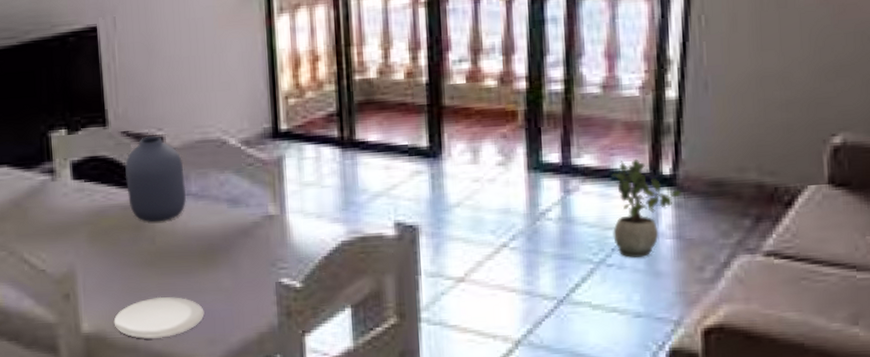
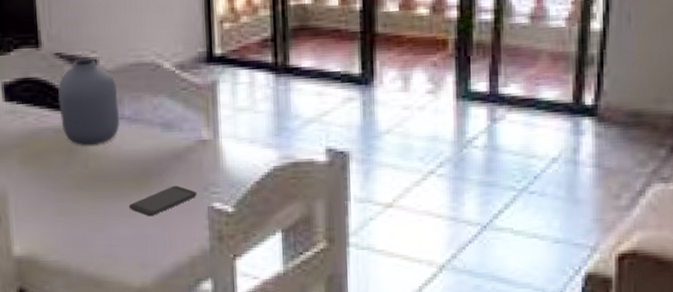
plate: present [113,296,205,339] -> none [45,220,137,262]
mobile phone: none [196,261,265,293] -> present [128,185,198,217]
potted plant: present [611,159,681,258] -> none [536,89,602,185]

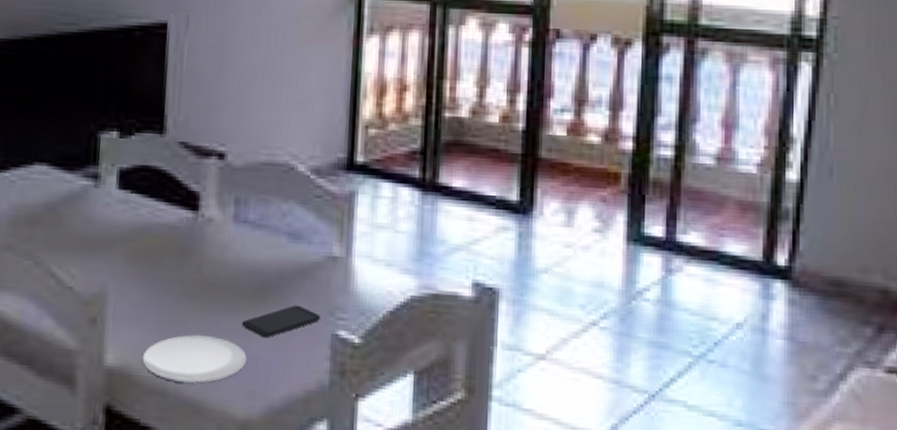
plate: none [45,220,137,262] -> present [142,334,247,383]
vase: present [57,58,120,145] -> none [176,150,244,249]

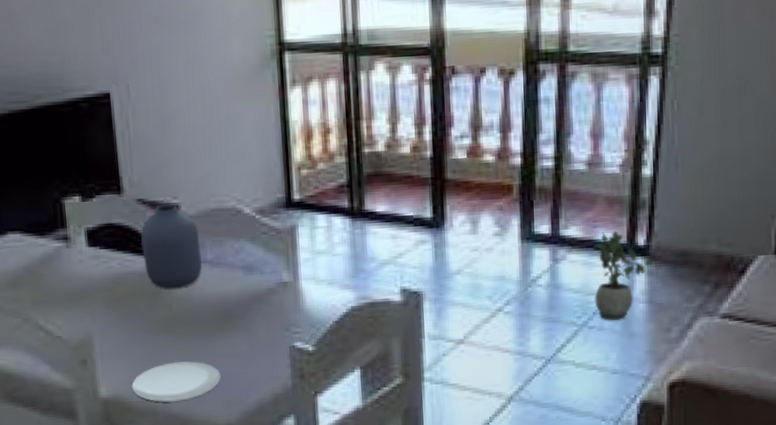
vase: none [176,150,244,249] -> present [140,203,203,289]
mobile phone: present [241,305,321,338] -> none [212,326,279,357]
potted plant: none [717,243,796,356] -> present [594,230,653,320]

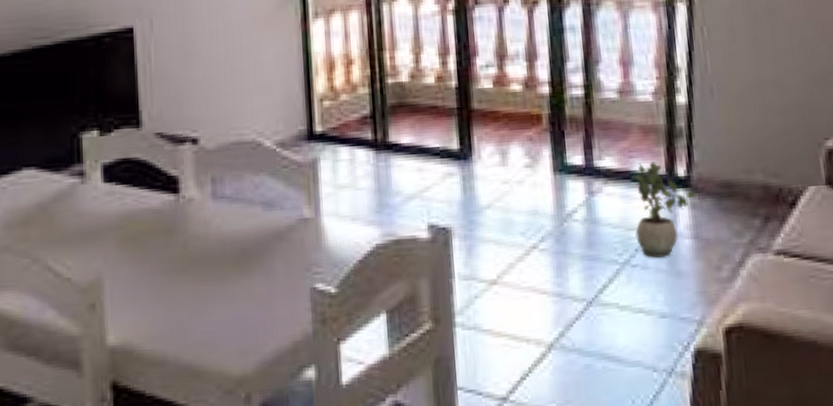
plate: present [131,361,221,402] -> none [141,305,237,351]
vase: present [140,203,203,289] -> none [157,137,221,226]

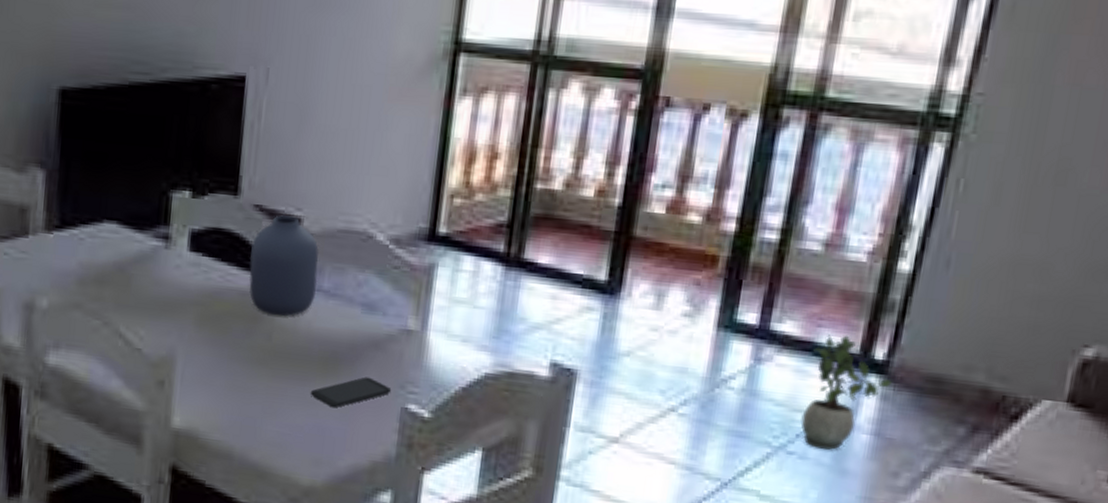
vase: none [157,137,221,226] -> present [249,214,319,317]
mobile phone: none [228,266,300,300] -> present [310,377,392,408]

